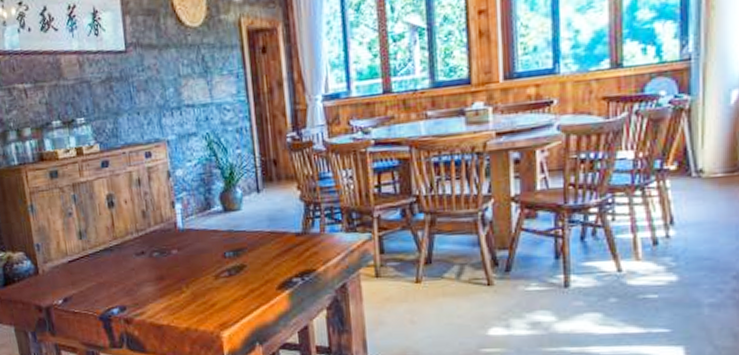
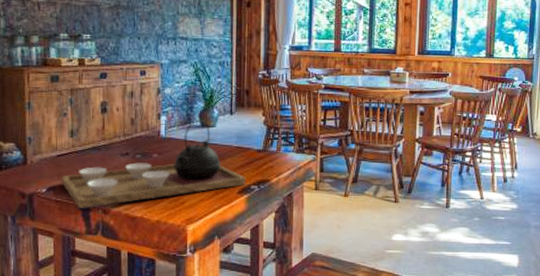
tea set: none [77,203,286,319] -> present [62,120,246,208]

